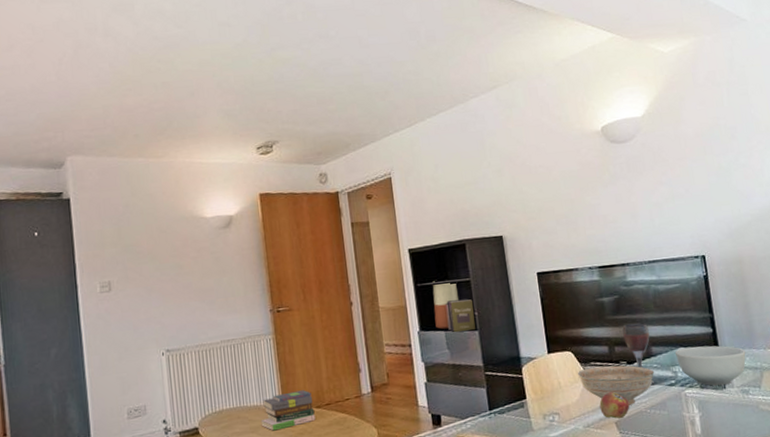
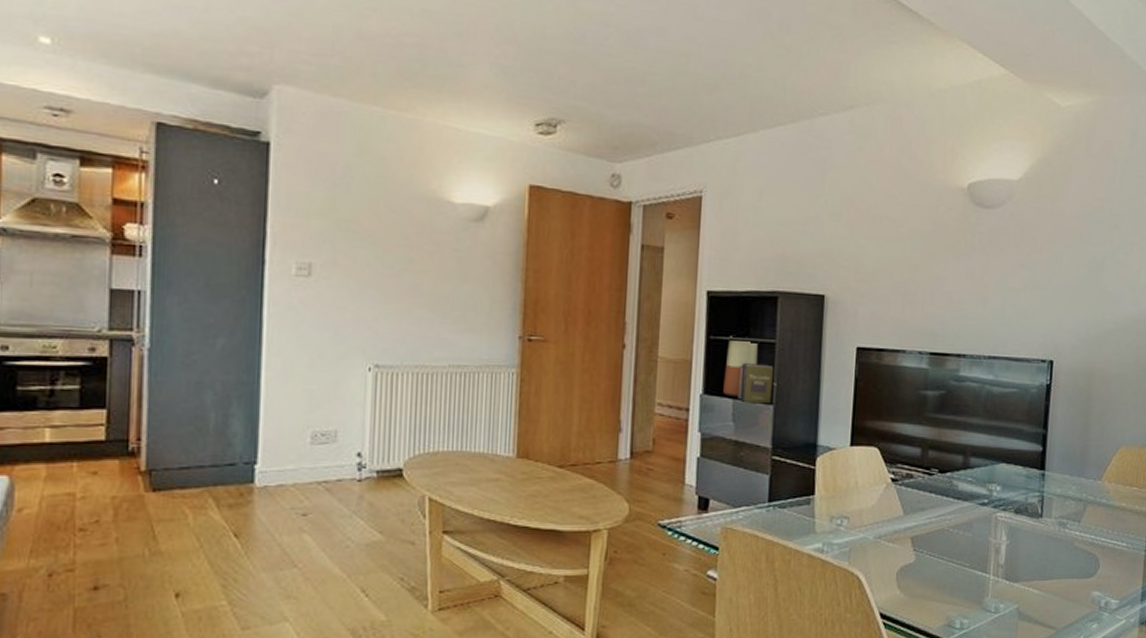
books: present [260,390,315,431] -> none [484,442,555,487]
decorative bowl: present [578,365,655,405] -> none [880,470,968,520]
fruit: present [599,391,630,419] -> none [897,501,932,535]
cup: present [622,323,655,385] -> none [941,426,972,500]
bowl: present [674,345,746,386] -> none [994,464,1073,513]

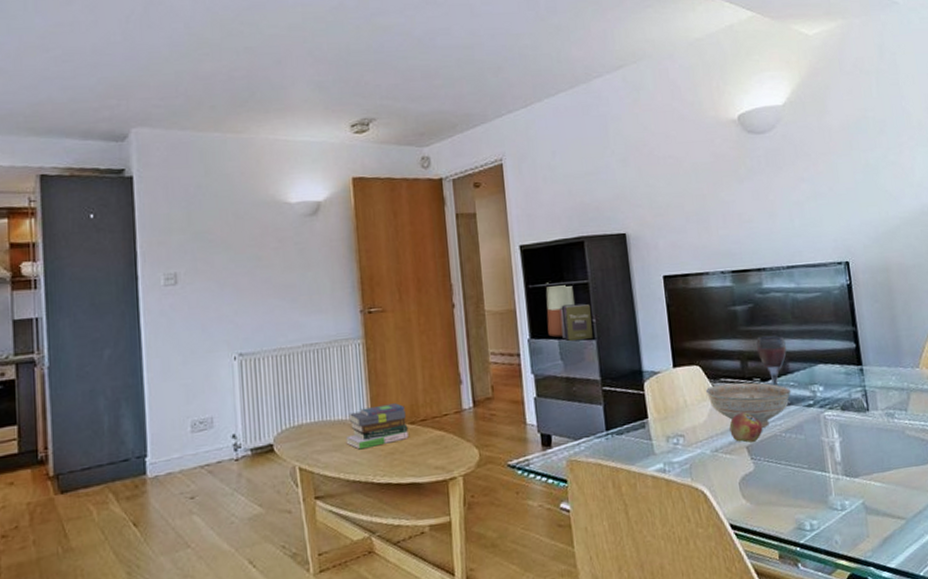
books: none [484,442,555,487] -> present [345,403,409,450]
decorative bowl: none [880,470,968,520] -> present [706,382,791,428]
fruit: none [897,501,932,535] -> present [729,412,763,443]
cup: none [941,426,972,500] -> present [756,335,791,405]

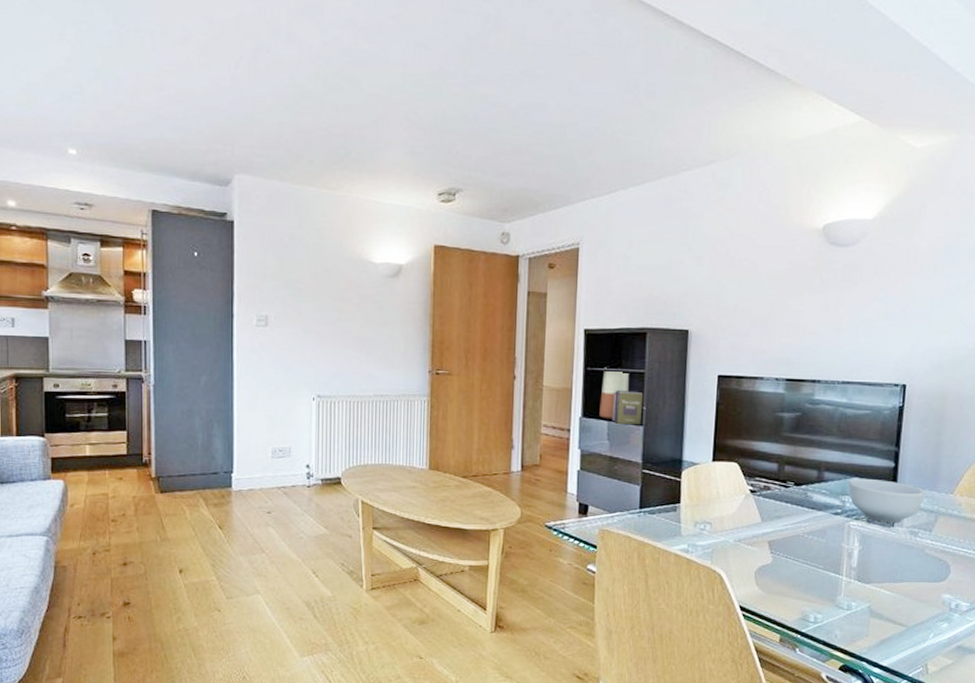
books: present [345,403,409,450] -> none [404,457,460,493]
decorative bowl: present [706,382,791,428] -> none [740,482,822,527]
fruit: present [729,412,763,443] -> none [755,510,788,539]
cup: present [756,335,791,405] -> none [796,444,826,510]
bowl: none [813,362,892,408] -> present [848,478,925,523]

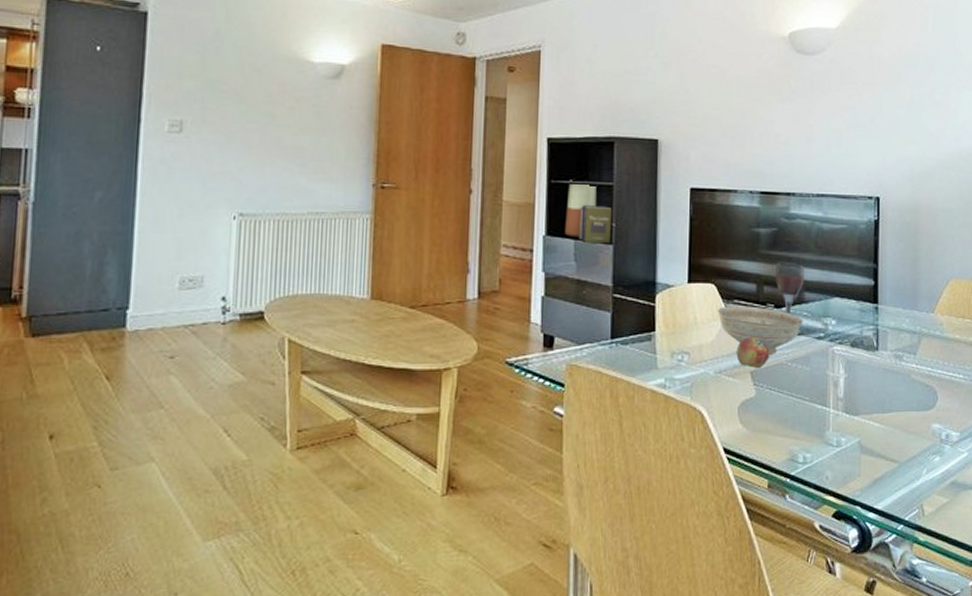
decorative bowl: none [740,482,822,527] -> present [718,305,804,355]
fruit: none [755,510,788,539] -> present [736,336,770,369]
cup: none [796,444,826,510] -> present [775,262,804,334]
bowl: present [848,478,925,523] -> none [829,298,906,346]

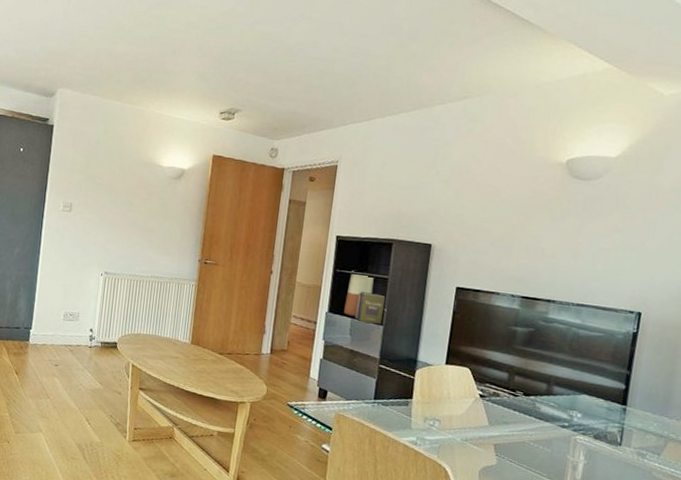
decorative bowl: present [718,305,804,355] -> none [470,387,550,434]
fruit: present [736,336,770,369] -> none [482,415,515,443]
cup: present [775,262,804,334] -> none [527,357,556,421]

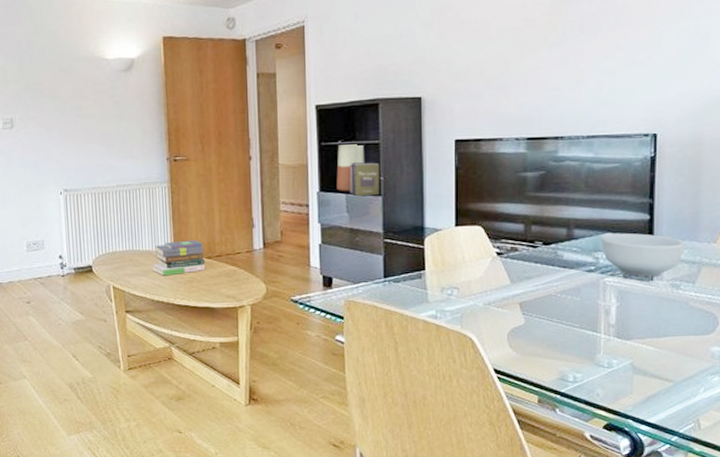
books: none [169,333,218,365] -> present [152,240,205,276]
bowl: none [576,395,655,443] -> present [600,233,685,277]

